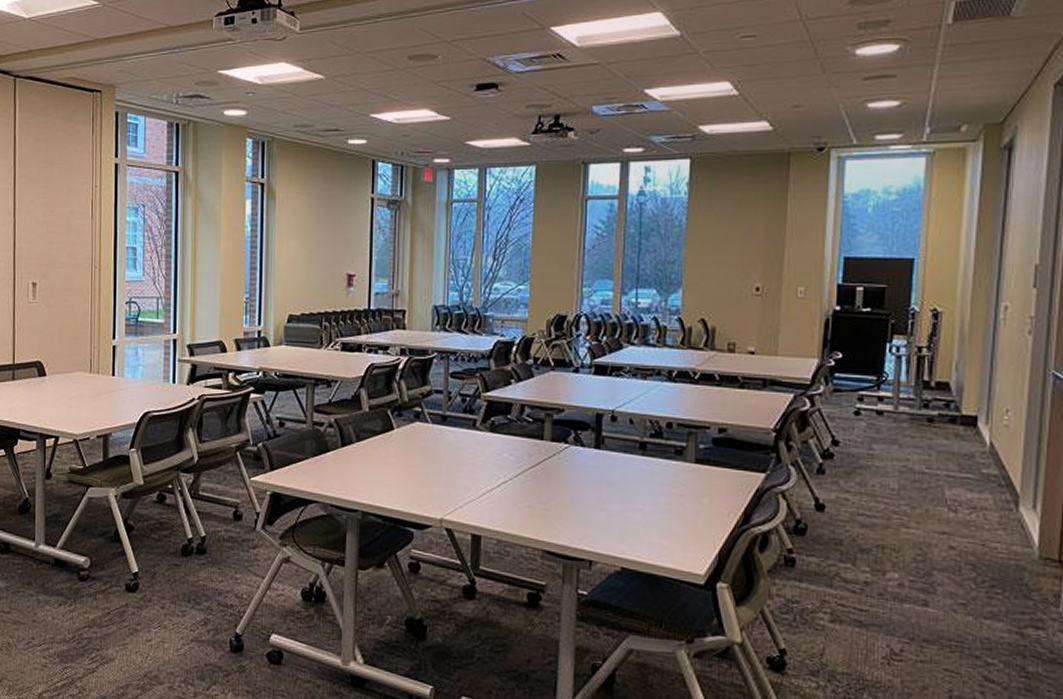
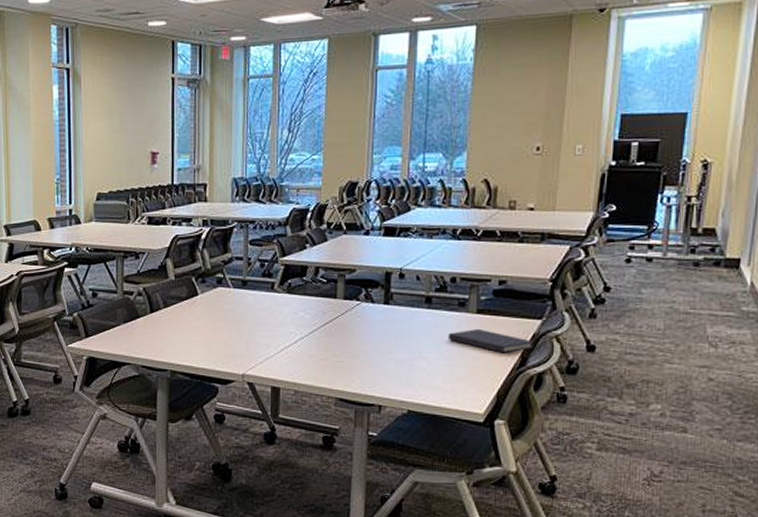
diary: none [664,479,759,509] -> present [447,328,535,354]

